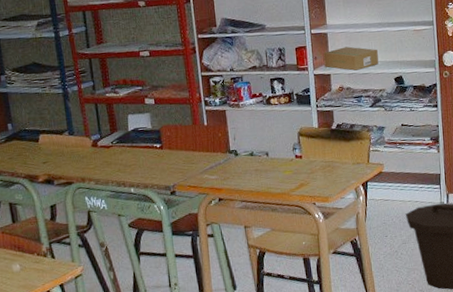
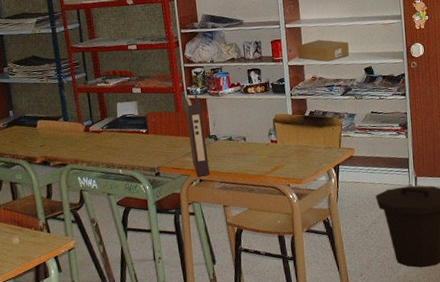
binder: none [200,104,230,196] -> present [183,93,210,177]

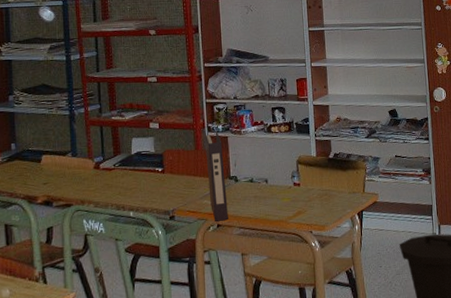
box: present [297,39,349,62] -> none [323,80,374,103]

